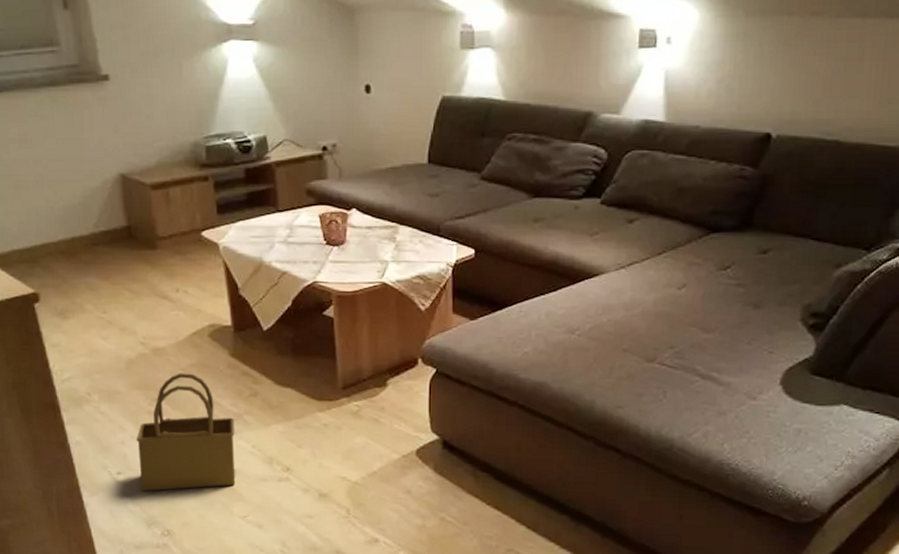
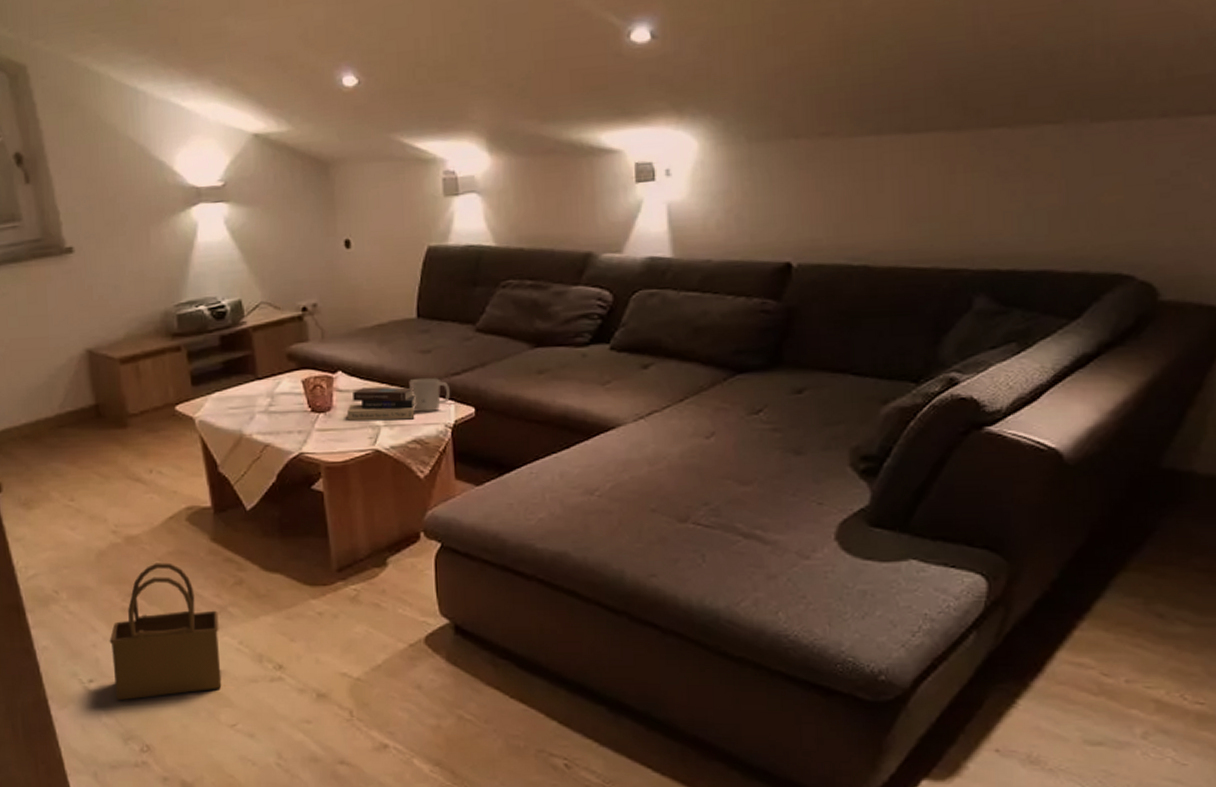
books: none [358,225,422,257] -> present [346,387,416,422]
mug: none [417,219,454,251] -> present [409,377,451,412]

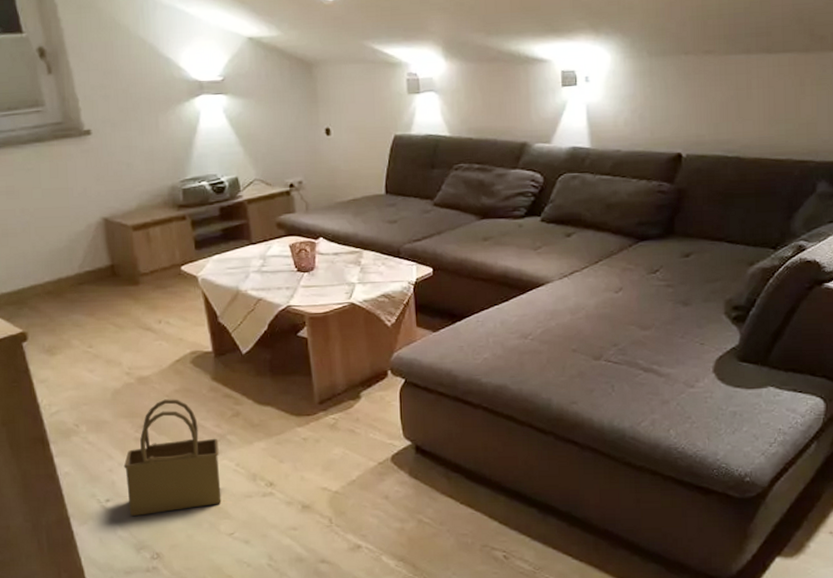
books: present [346,387,416,422] -> none [327,251,384,280]
mug: present [409,377,451,412] -> none [379,243,413,272]

